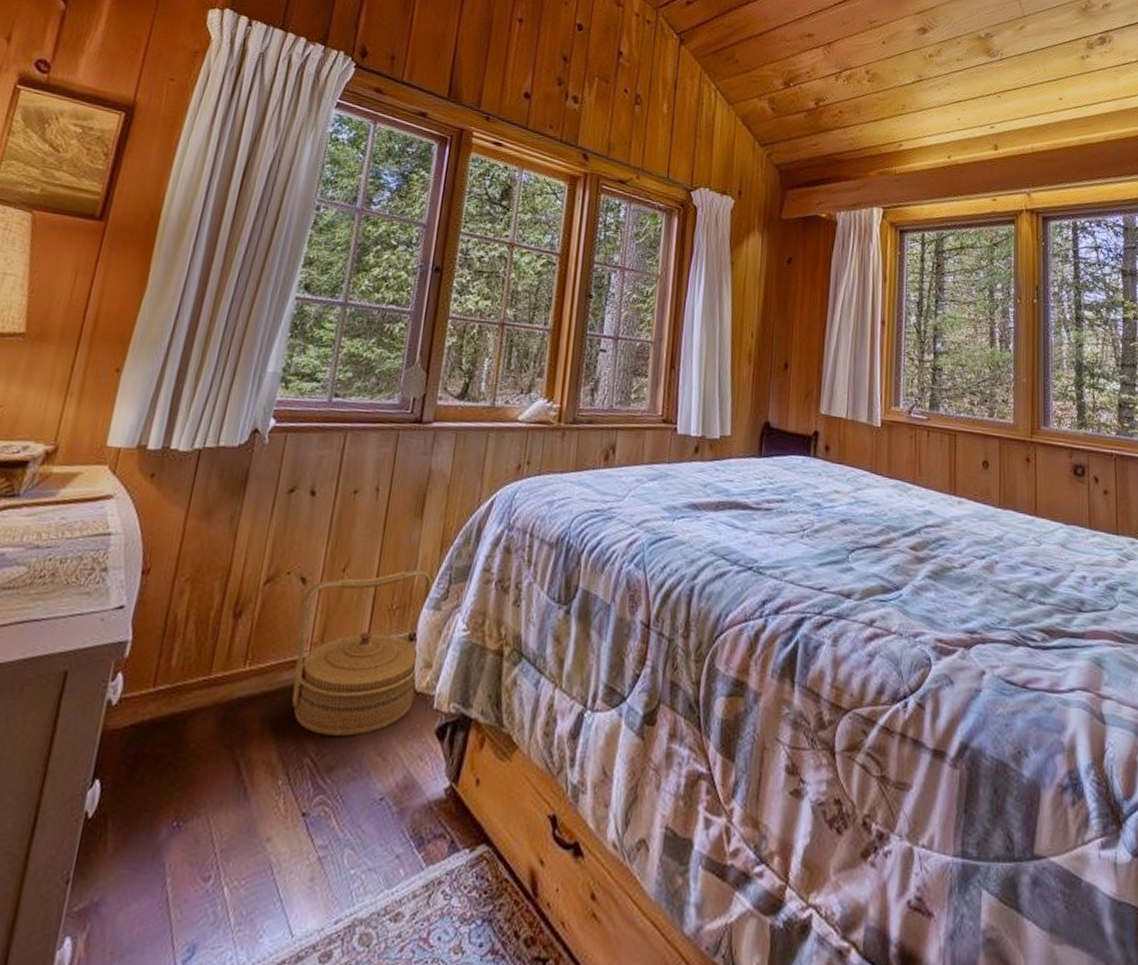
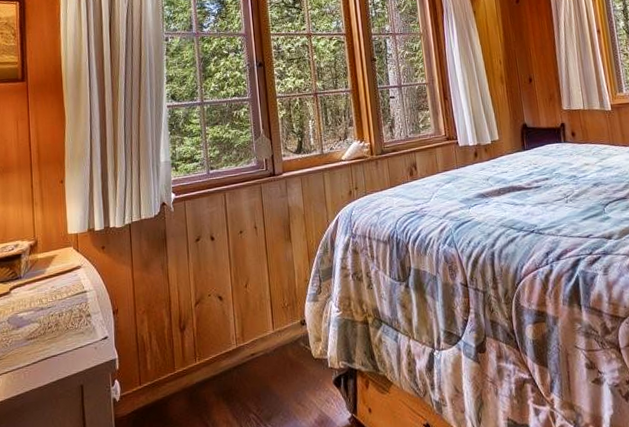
woven basket: present [292,569,433,737] -> none [224,276,314,398]

